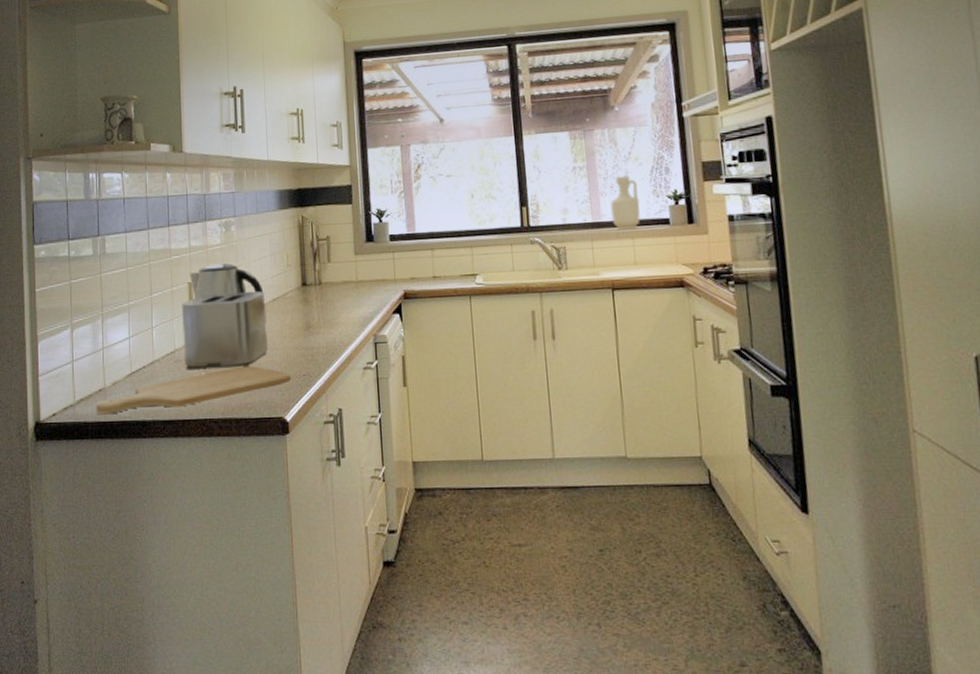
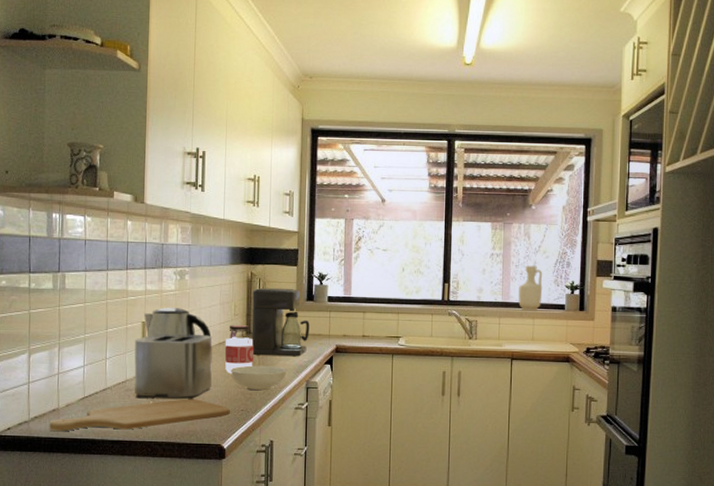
jar: none [279,276,313,333] -> present [224,325,254,373]
bowl: none [287,320,352,351] -> present [230,365,288,391]
coffee maker: none [305,229,373,311] -> present [251,287,310,357]

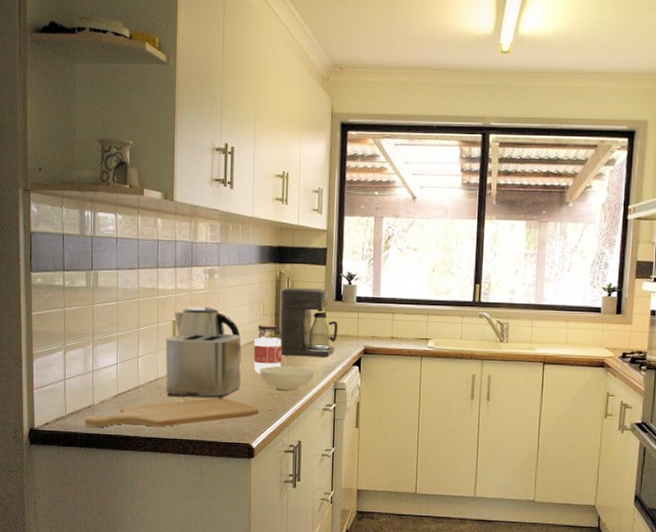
ceramic jug: present [518,265,543,311] -> none [552,266,578,314]

